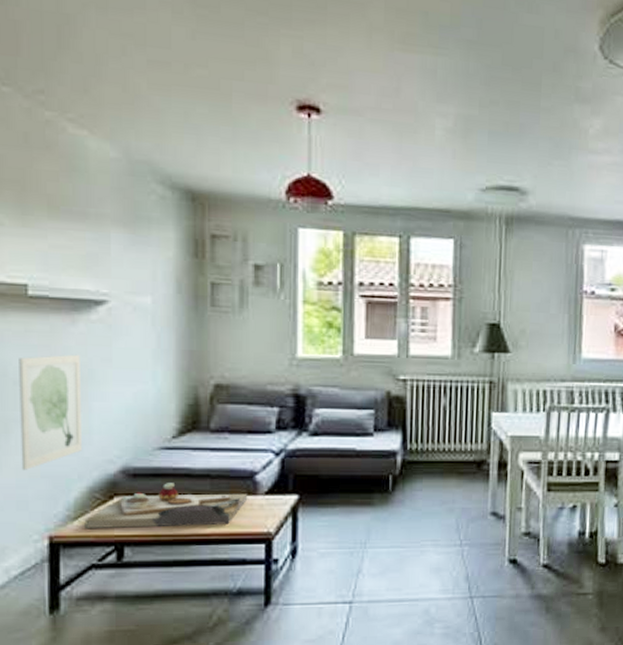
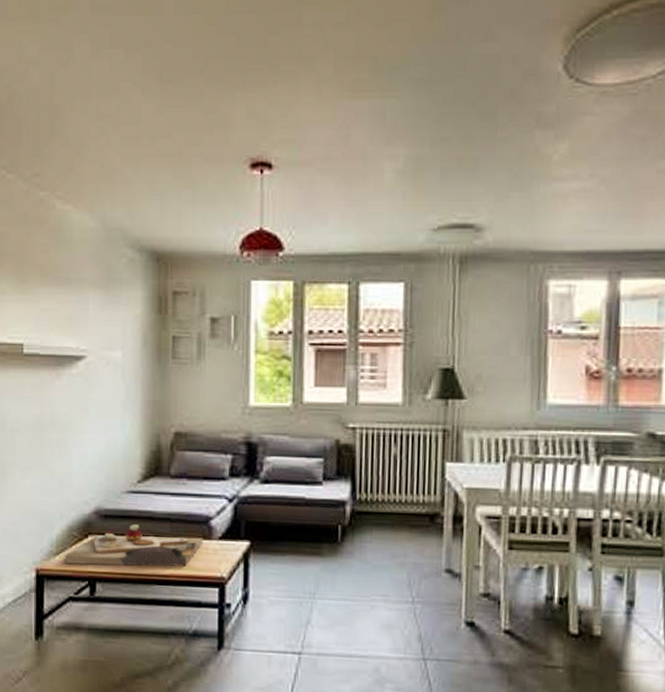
wall art: present [19,354,83,470] -> none [15,405,64,508]

